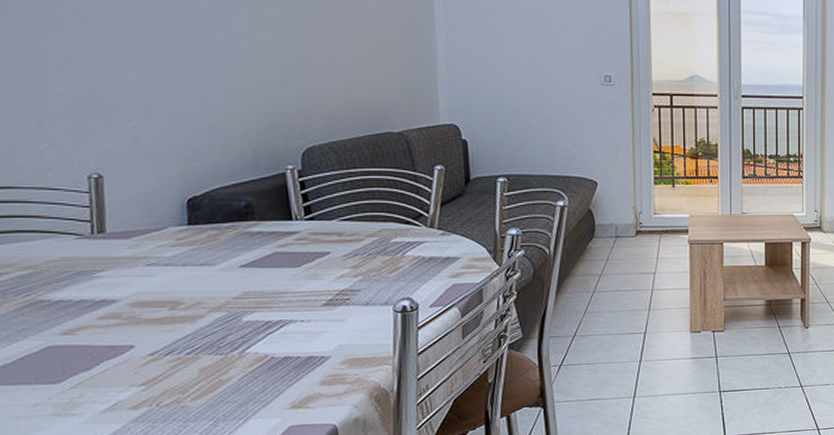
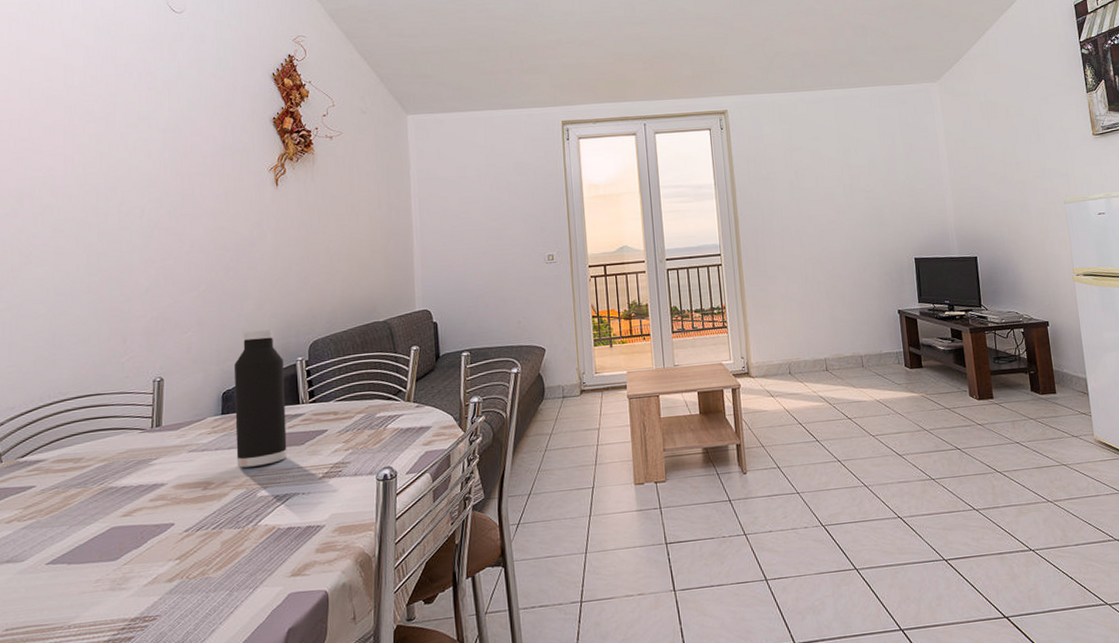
water bottle: none [201,128,279,288] -> present [234,329,287,468]

